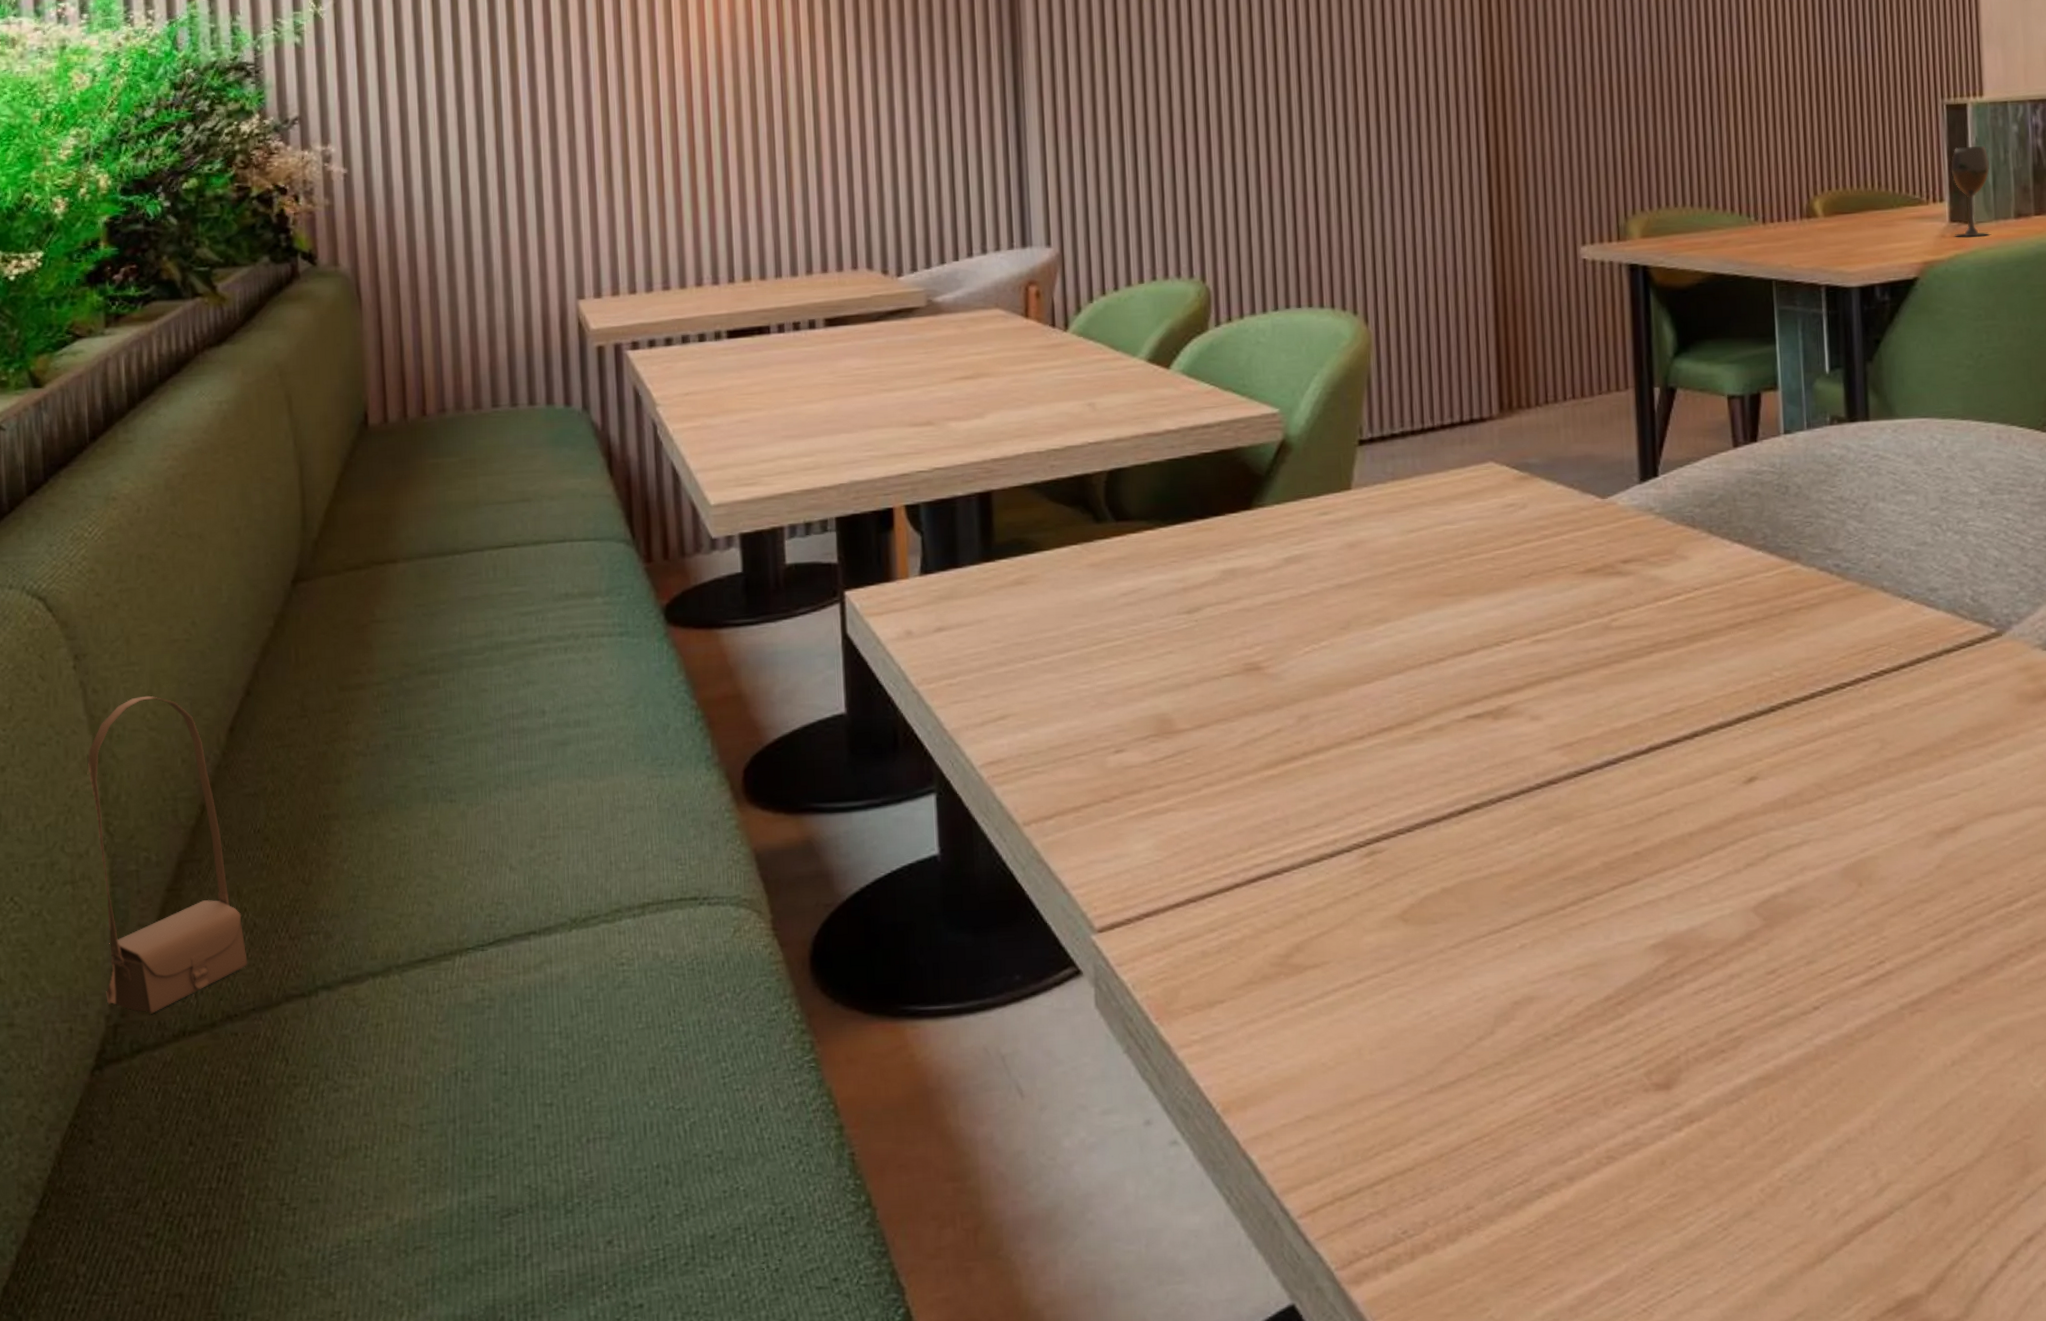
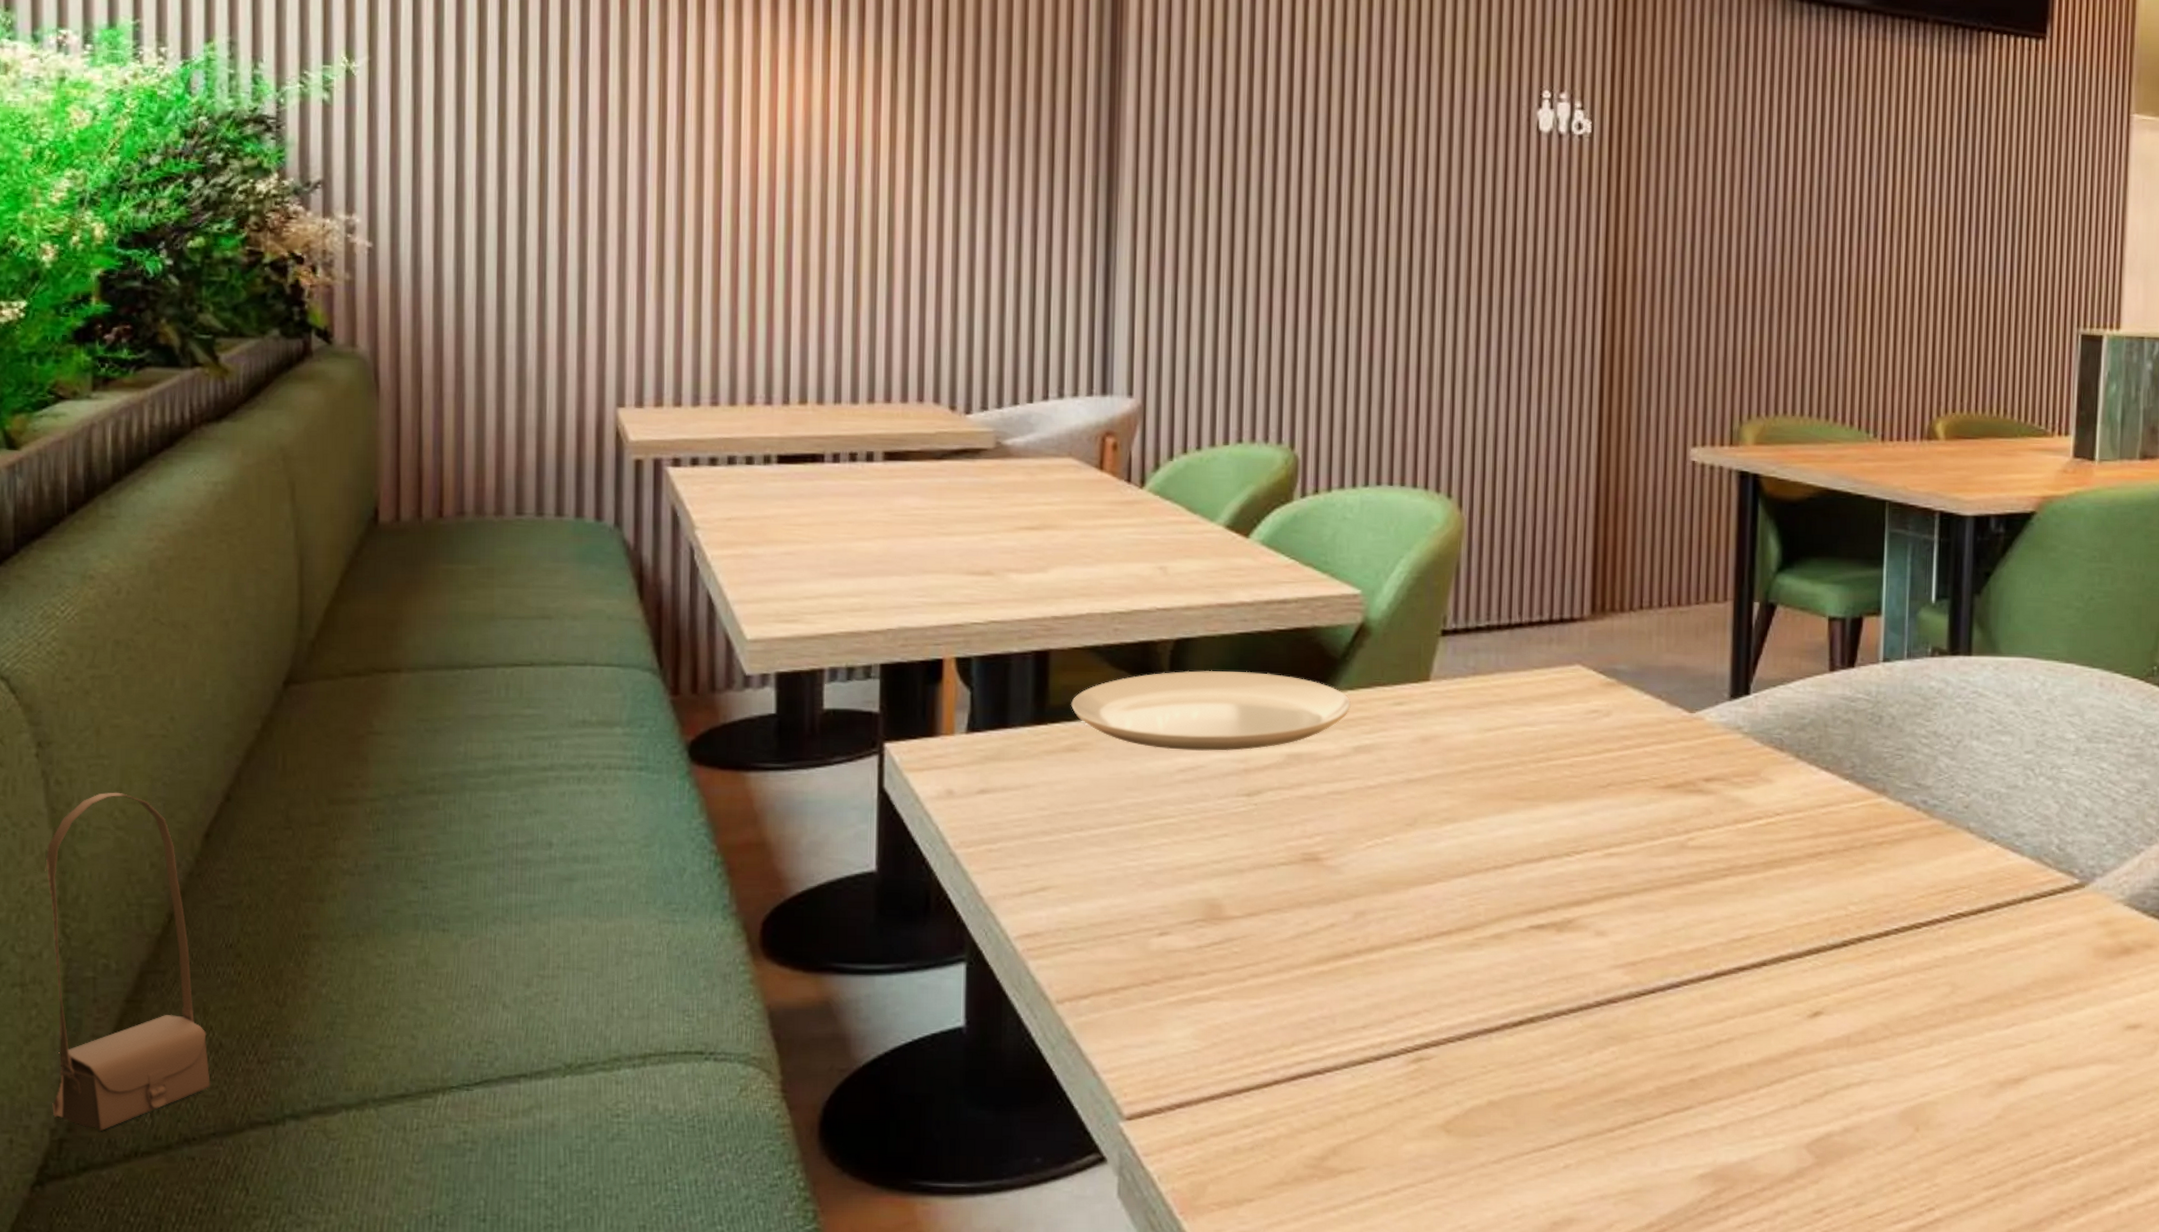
plate: none [1015,495,1280,576] -> present [1071,670,1352,751]
wine glass: present [1951,145,1990,238] -> none [2076,379,2120,475]

